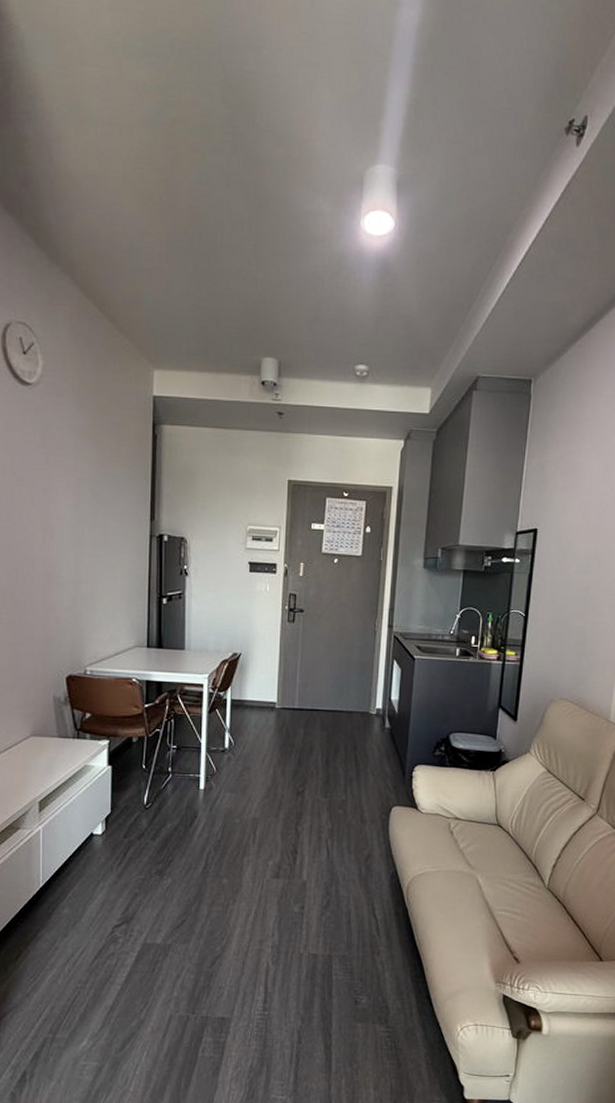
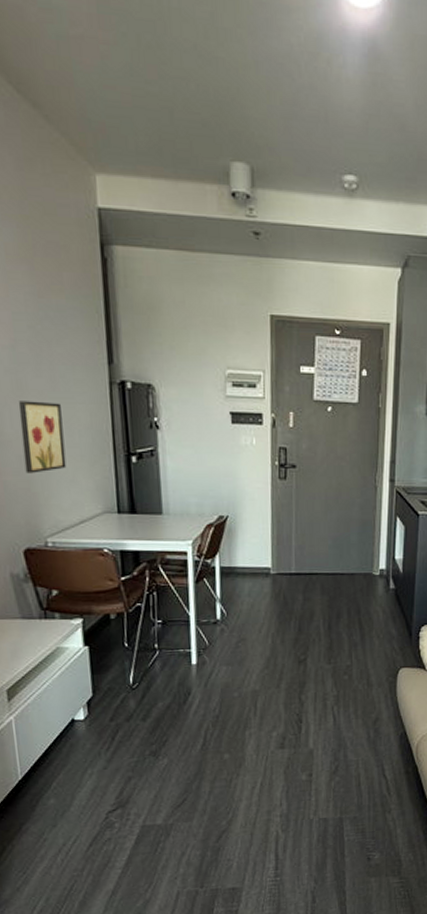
wall art: none [75,550,109,611] -> present [18,401,67,474]

